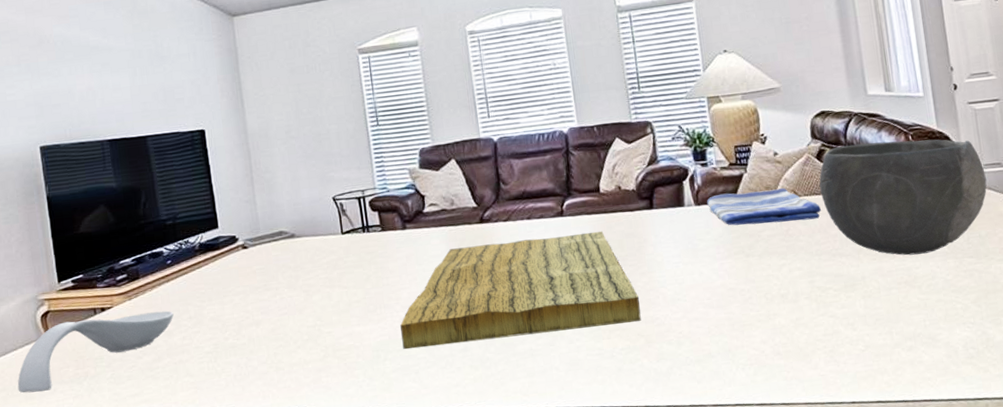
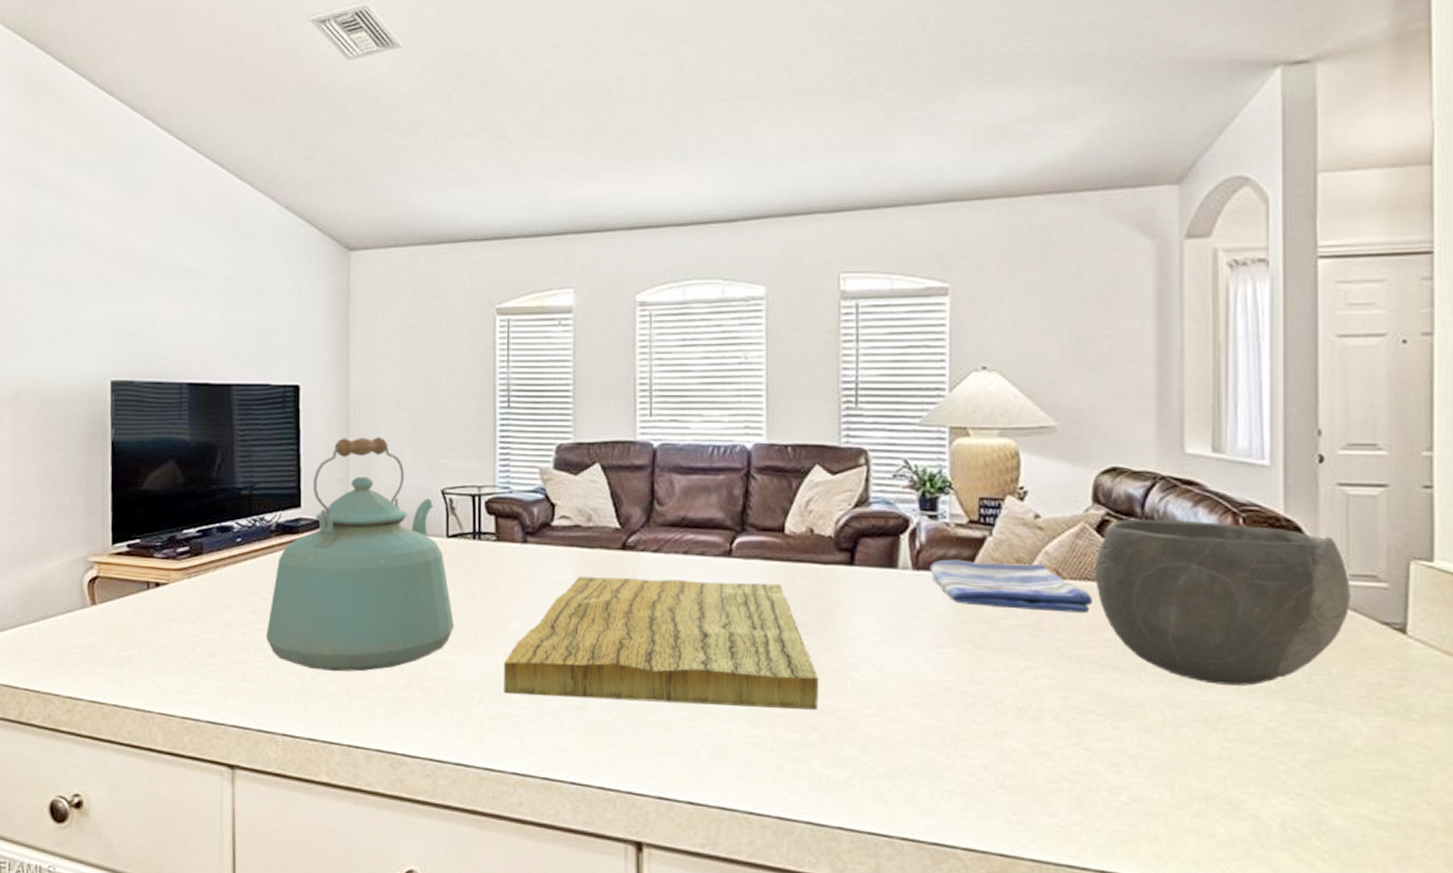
spoon rest: present [17,310,174,394] -> none [53,592,236,671]
kettle: none [202,162,357,357] -> present [265,437,454,672]

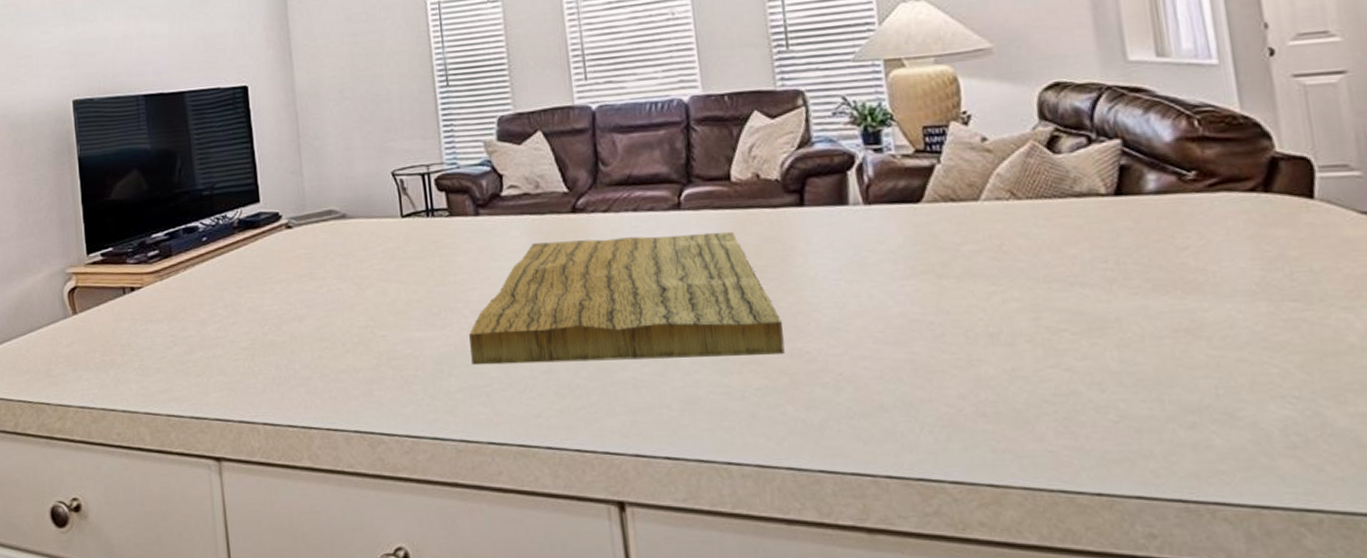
kettle: present [265,437,454,672] -> none [238,127,417,358]
dish towel: present [930,559,1092,613] -> none [881,187,1052,235]
bowl: present [1095,518,1351,686] -> none [1050,126,1324,292]

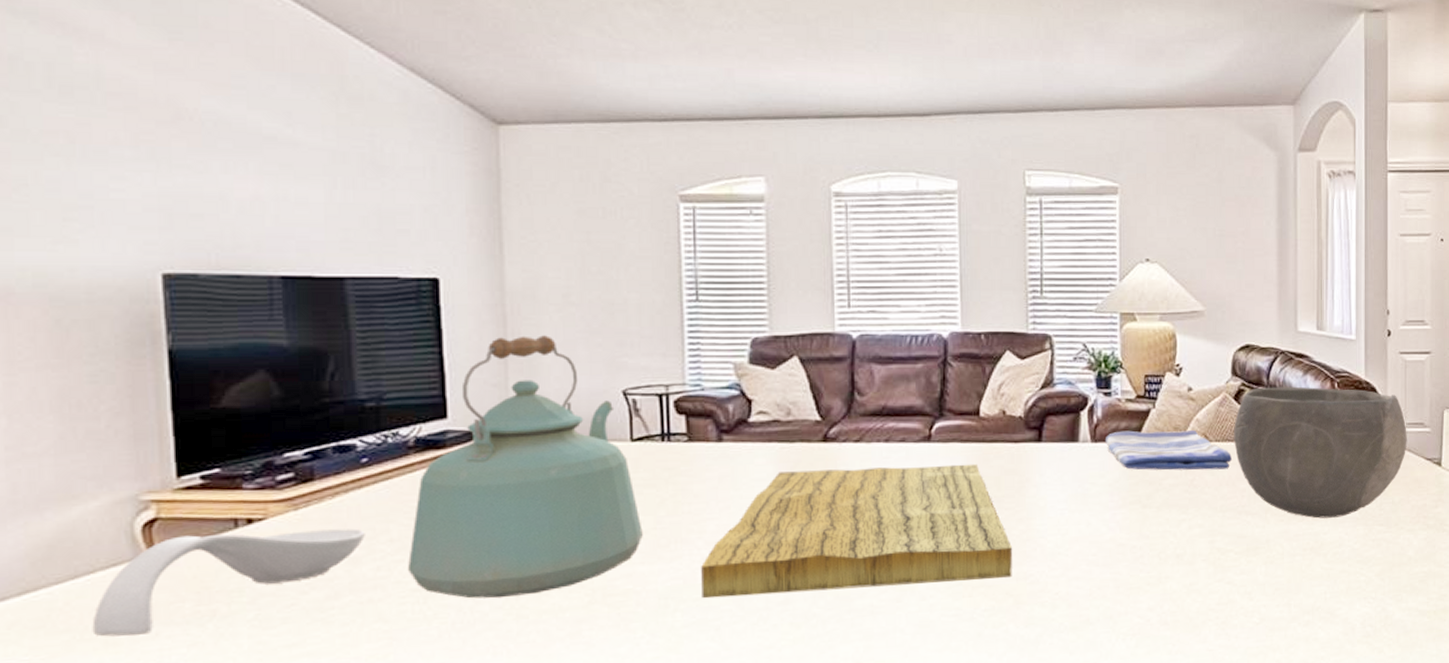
spoon rest: none [42,295,208,378] -> present [92,528,365,637]
kettle: none [238,127,417,358] -> present [407,335,643,599]
dish towel: none [881,187,1052,235] -> present [1106,430,1232,471]
bowl: none [1050,126,1324,292] -> present [1234,386,1407,519]

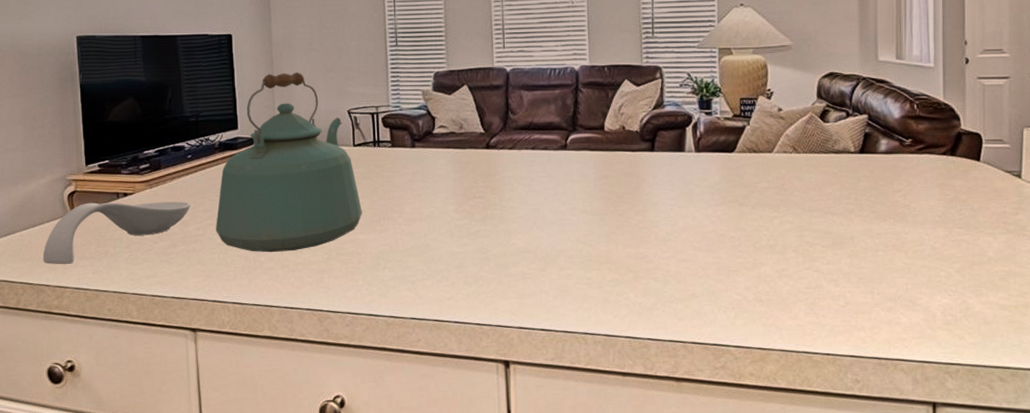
cutting board: present [701,463,1012,599] -> none [401,167,632,261]
dish towel: present [1106,430,1232,471] -> none [707,143,818,177]
bowl: present [1234,386,1407,519] -> none [820,107,986,220]

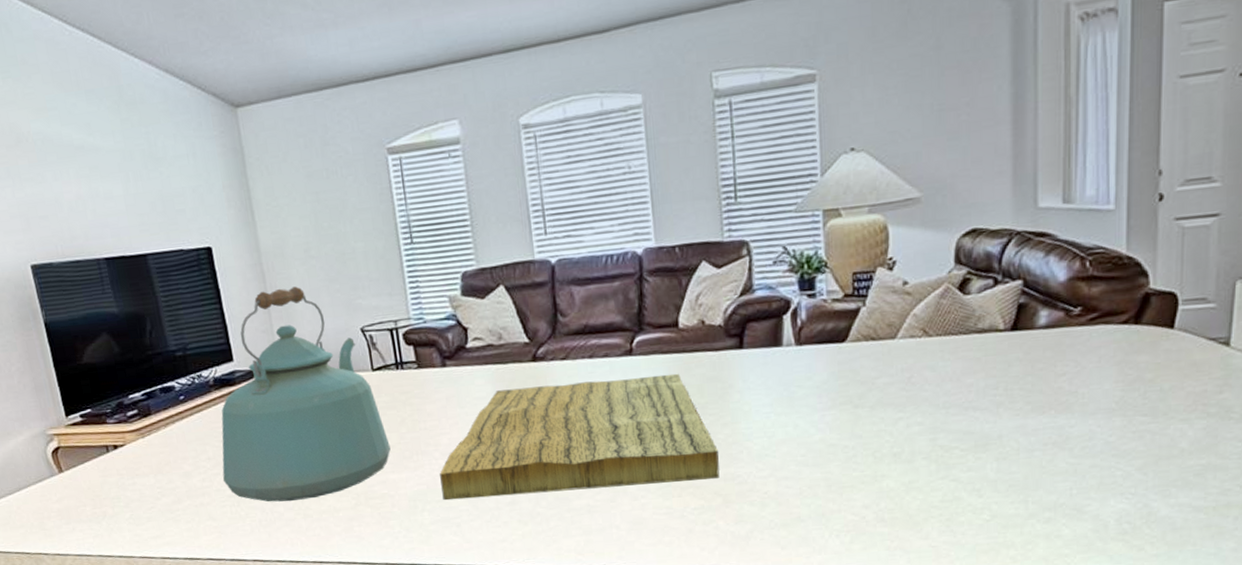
spoon rest: present [43,201,190,265] -> none [35,450,191,531]
cutting board: none [401,167,632,261] -> present [440,373,720,501]

